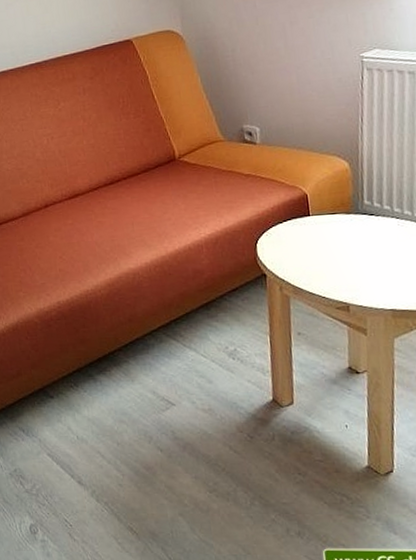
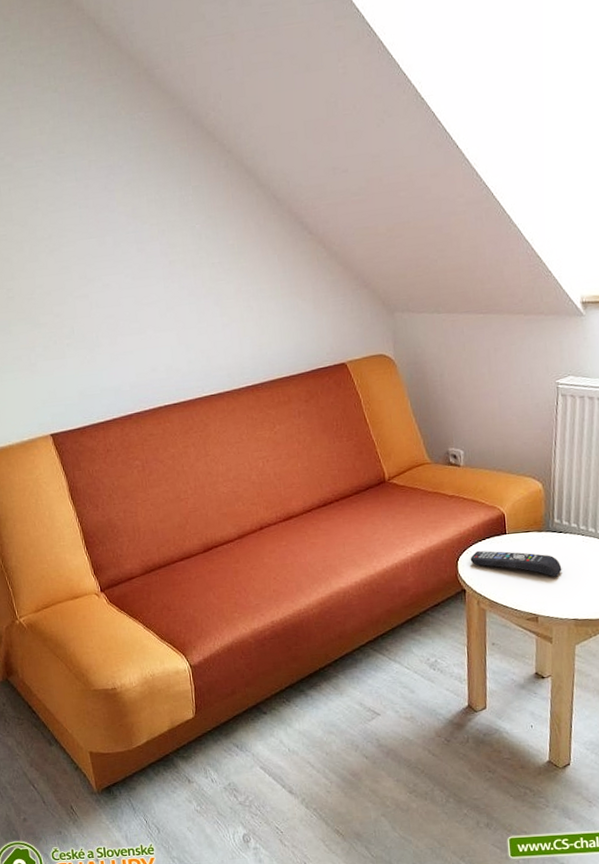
remote control: none [270,232,375,263] -> present [470,550,562,577]

